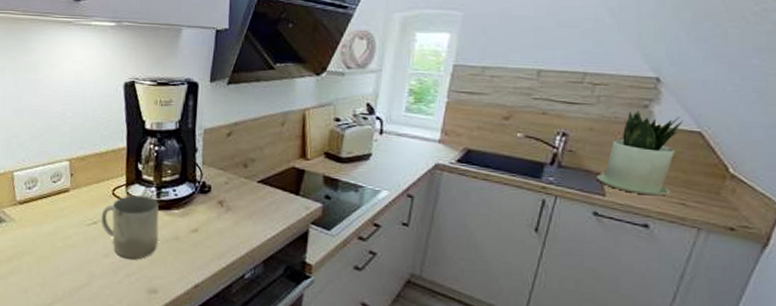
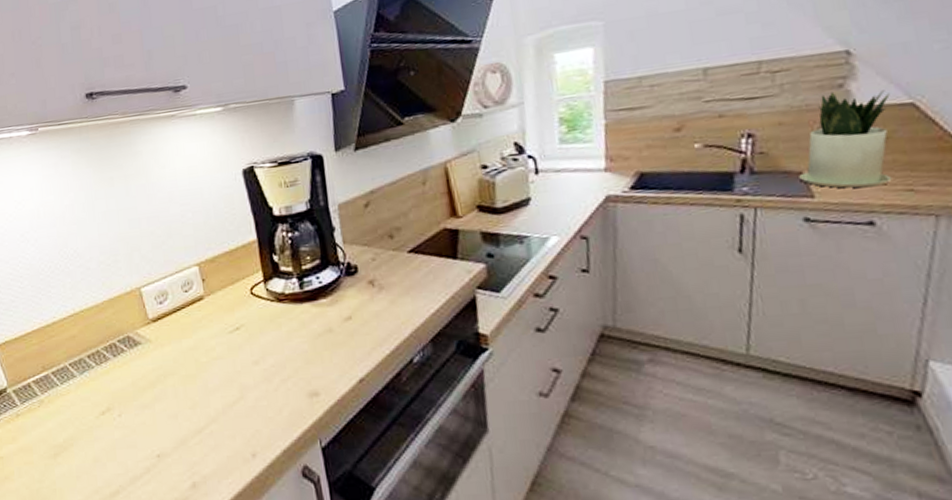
cup: present [101,195,159,259] -> none [242,289,310,363]

